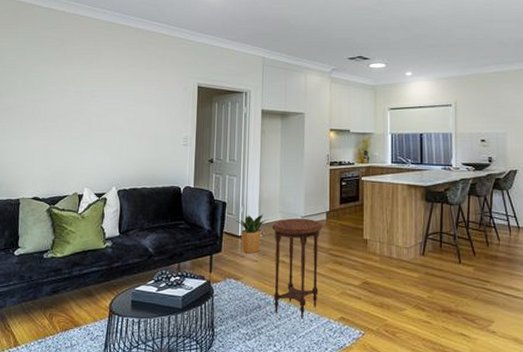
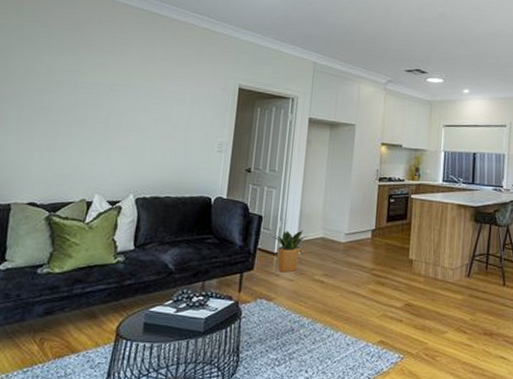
side table: present [272,218,323,319] -> none [308,235,367,343]

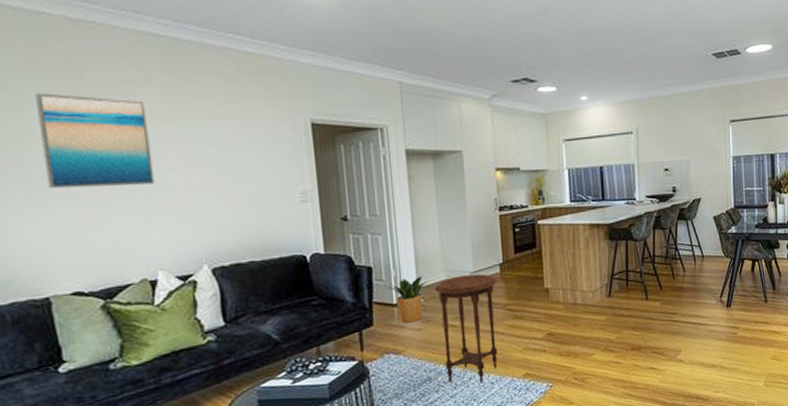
wall art: none [35,44,120,122] -> present [35,93,155,189]
side table: none [308,235,367,343] -> present [435,274,498,384]

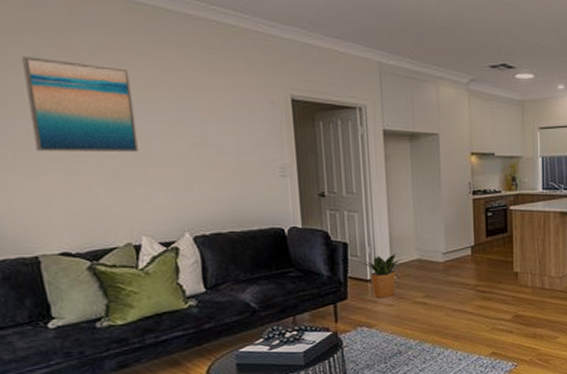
side table: present [435,274,498,384] -> none [408,255,468,359]

